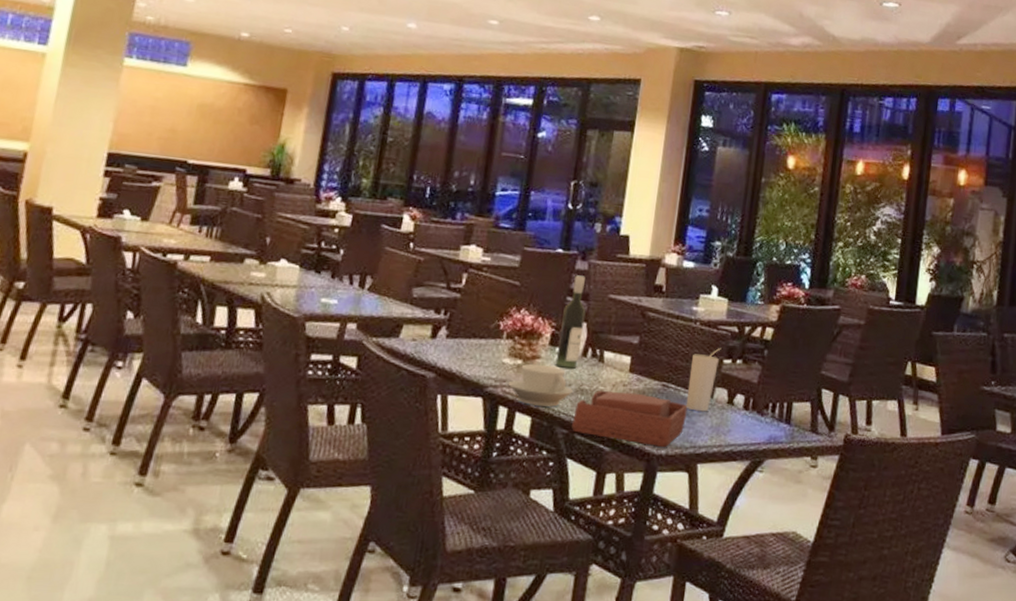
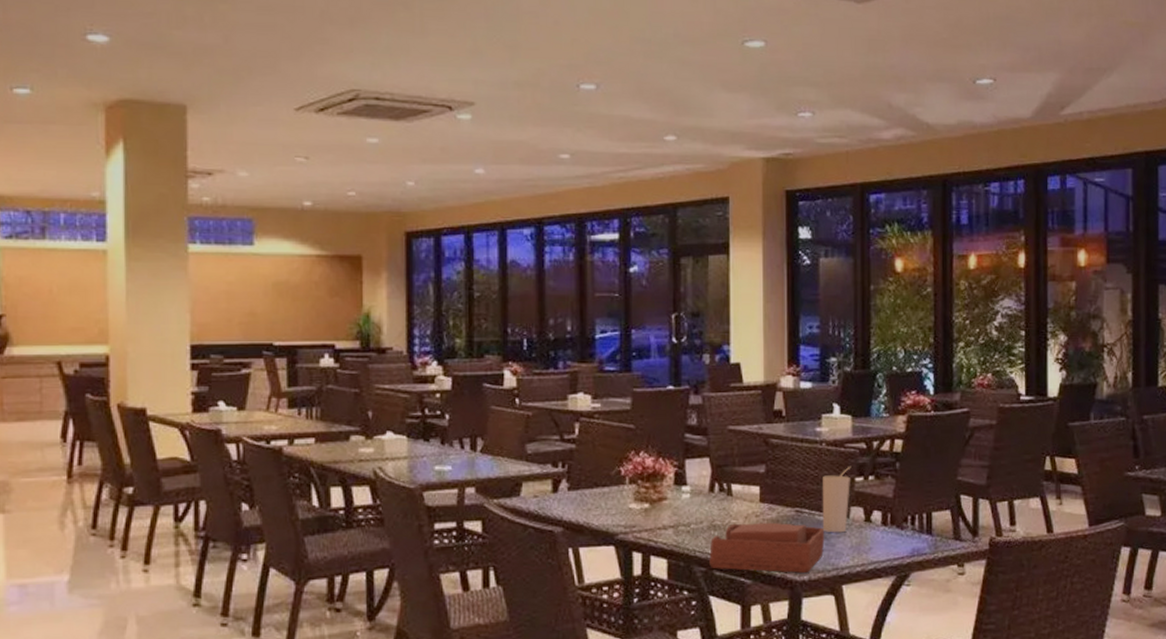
cup: present [508,364,573,407] -> none [638,506,705,547]
bottle: present [555,275,586,370] -> none [683,410,707,507]

